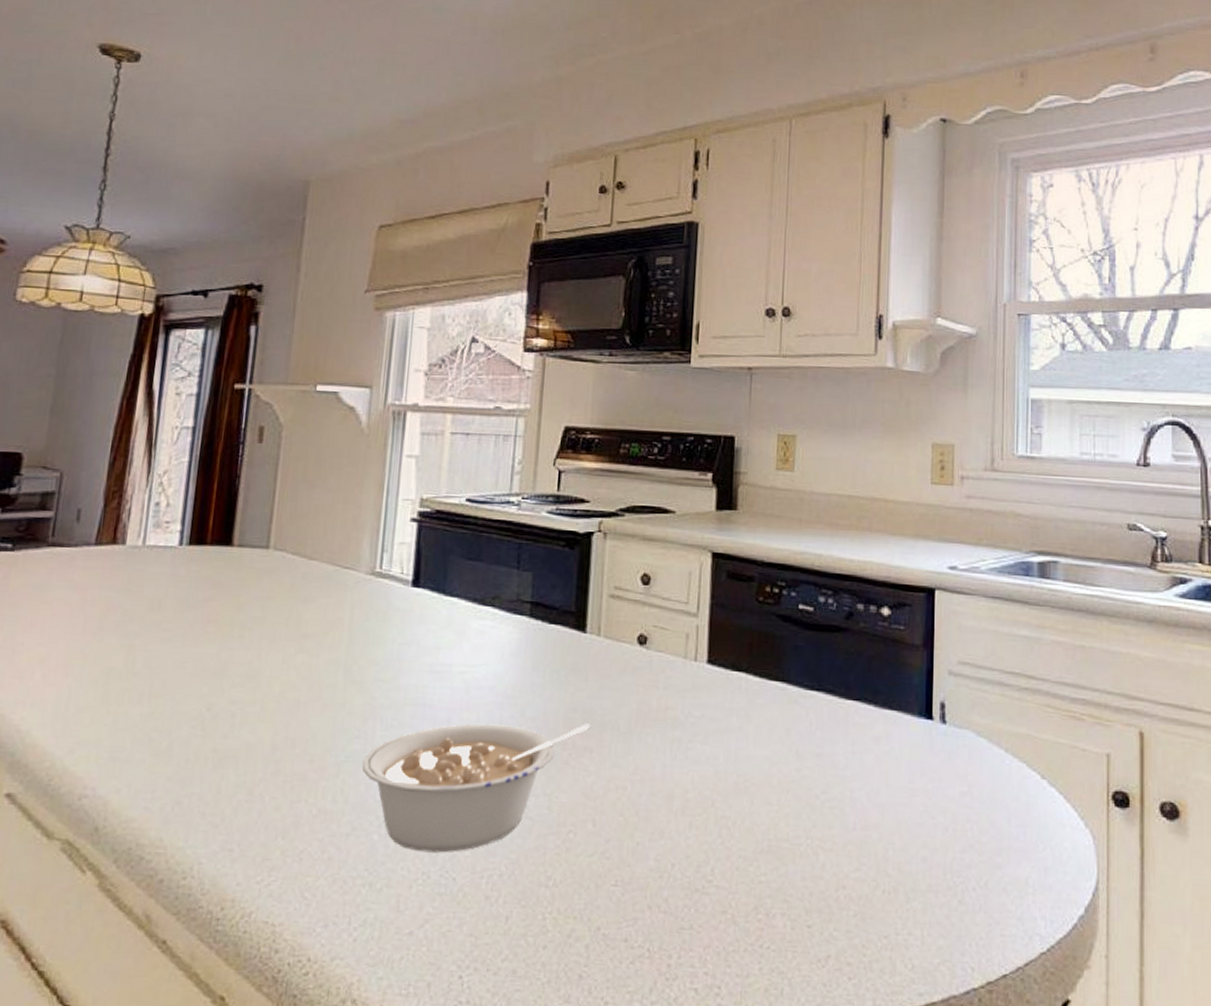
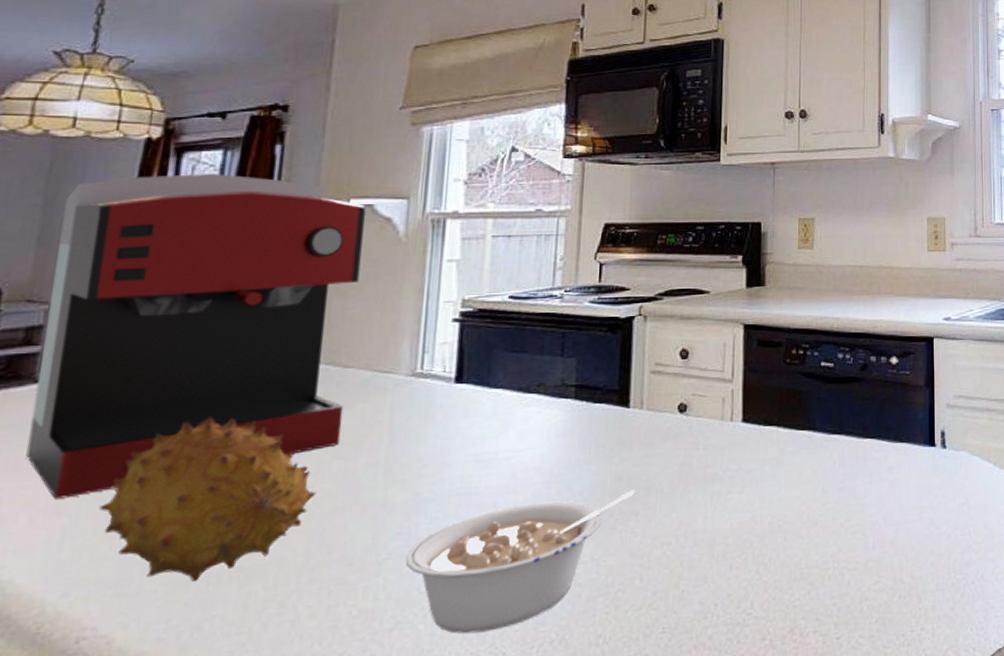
coffee maker: none [41,352,331,660] -> present [26,174,366,499]
fruit: none [98,596,282,756] -> present [98,417,317,581]

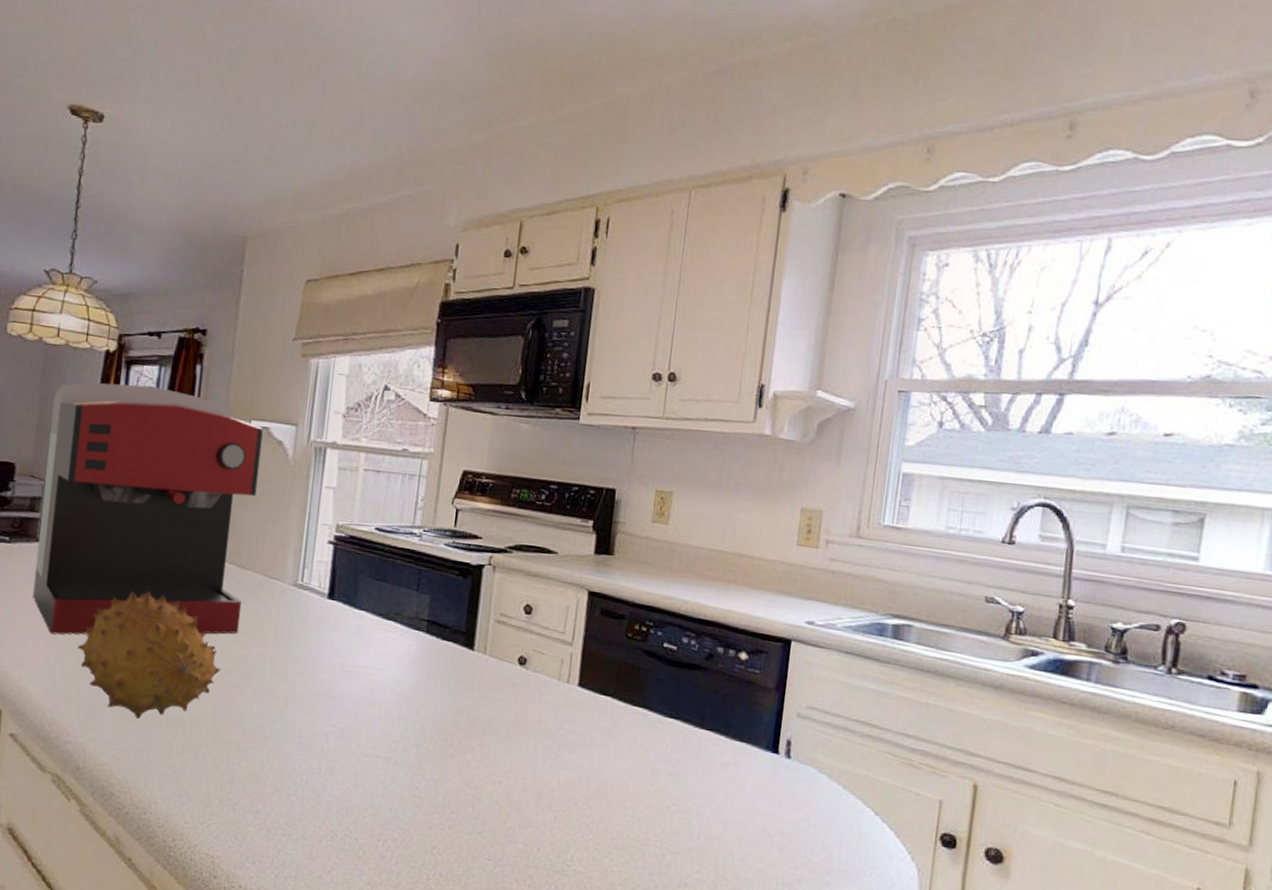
legume: present [405,489,636,634] -> none [284,716,475,818]

